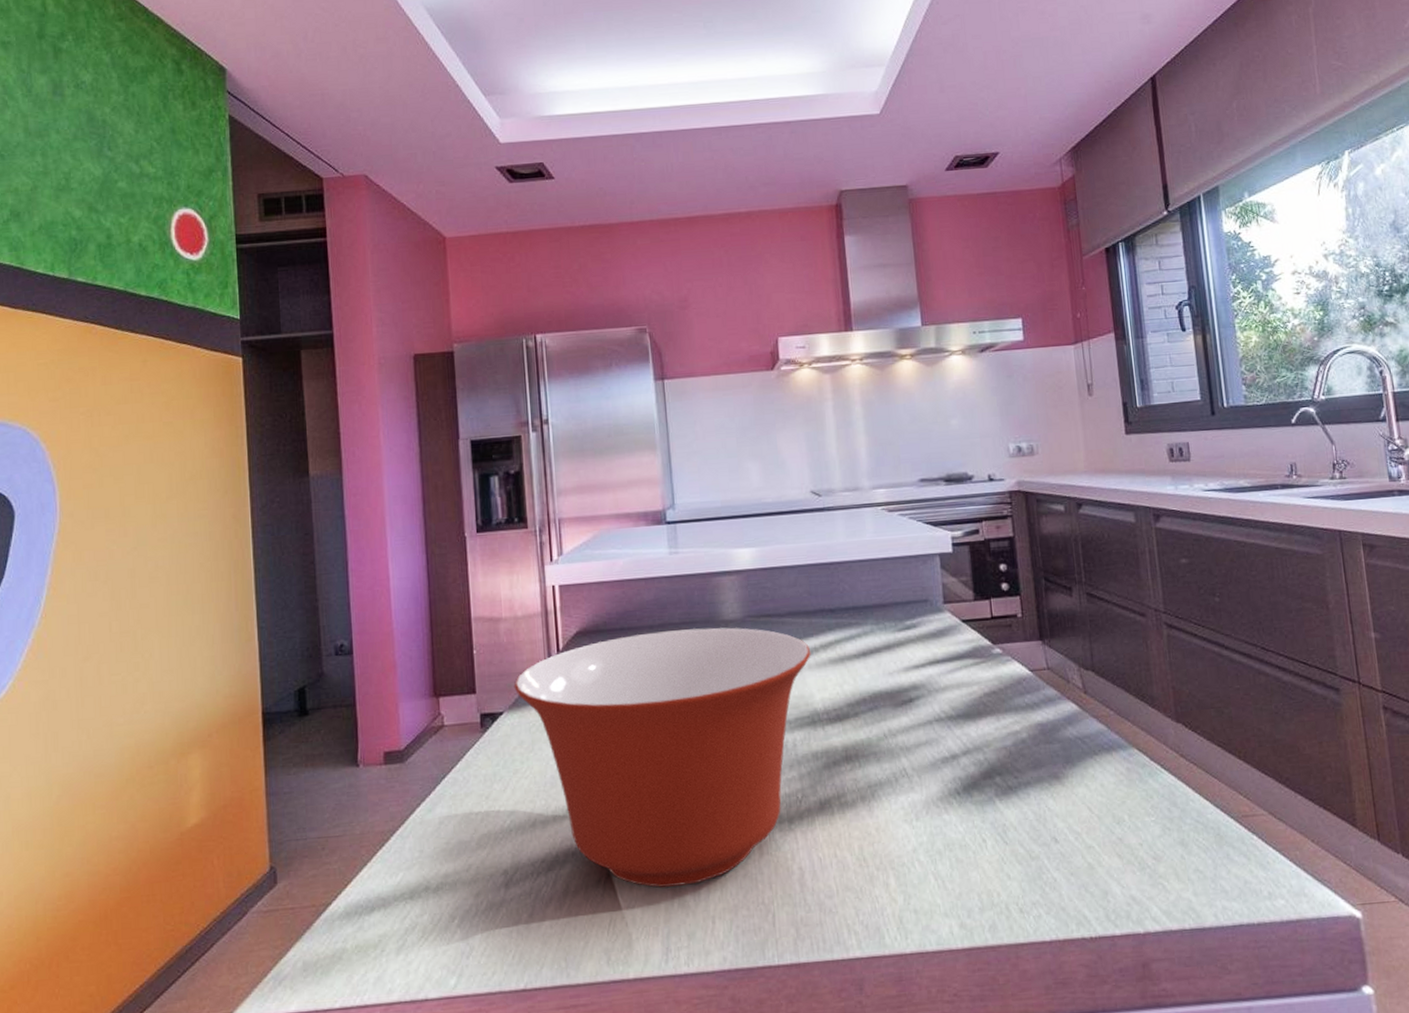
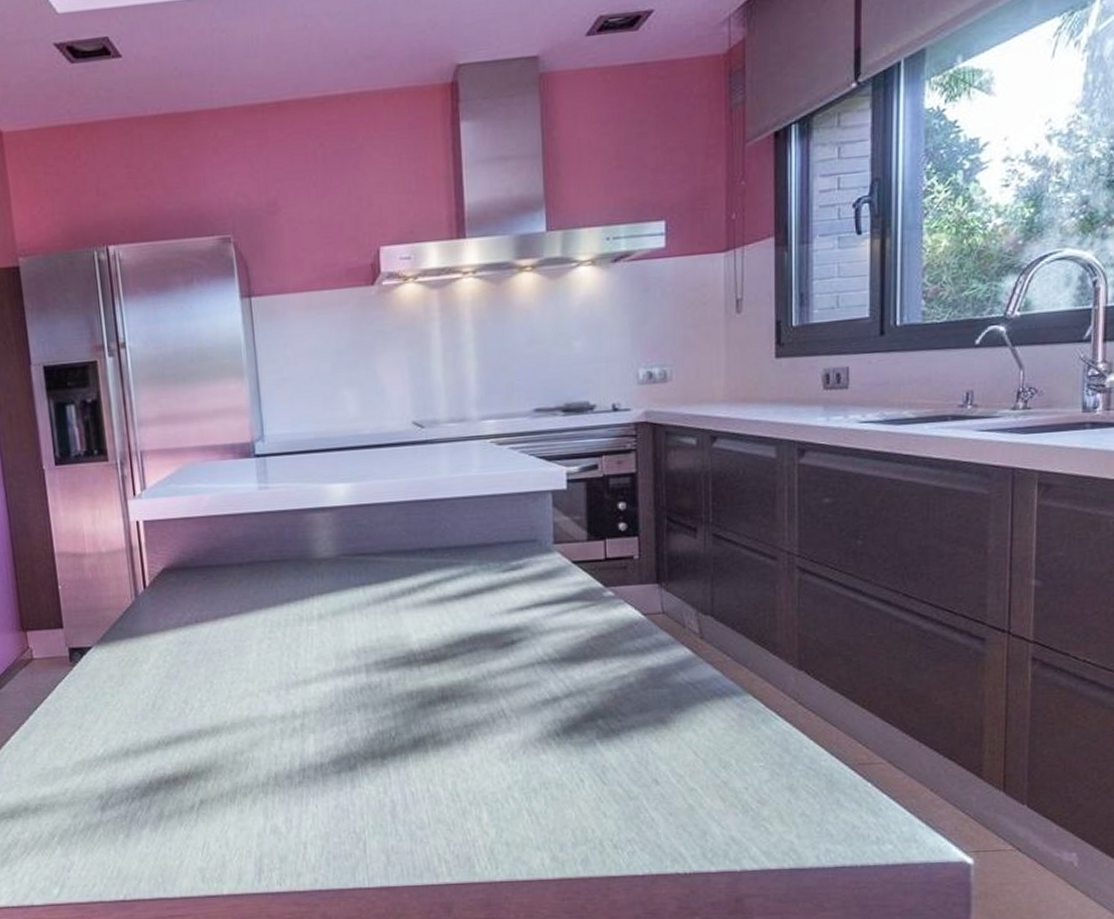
mixing bowl: present [514,627,811,888] -> none [101,566,409,815]

